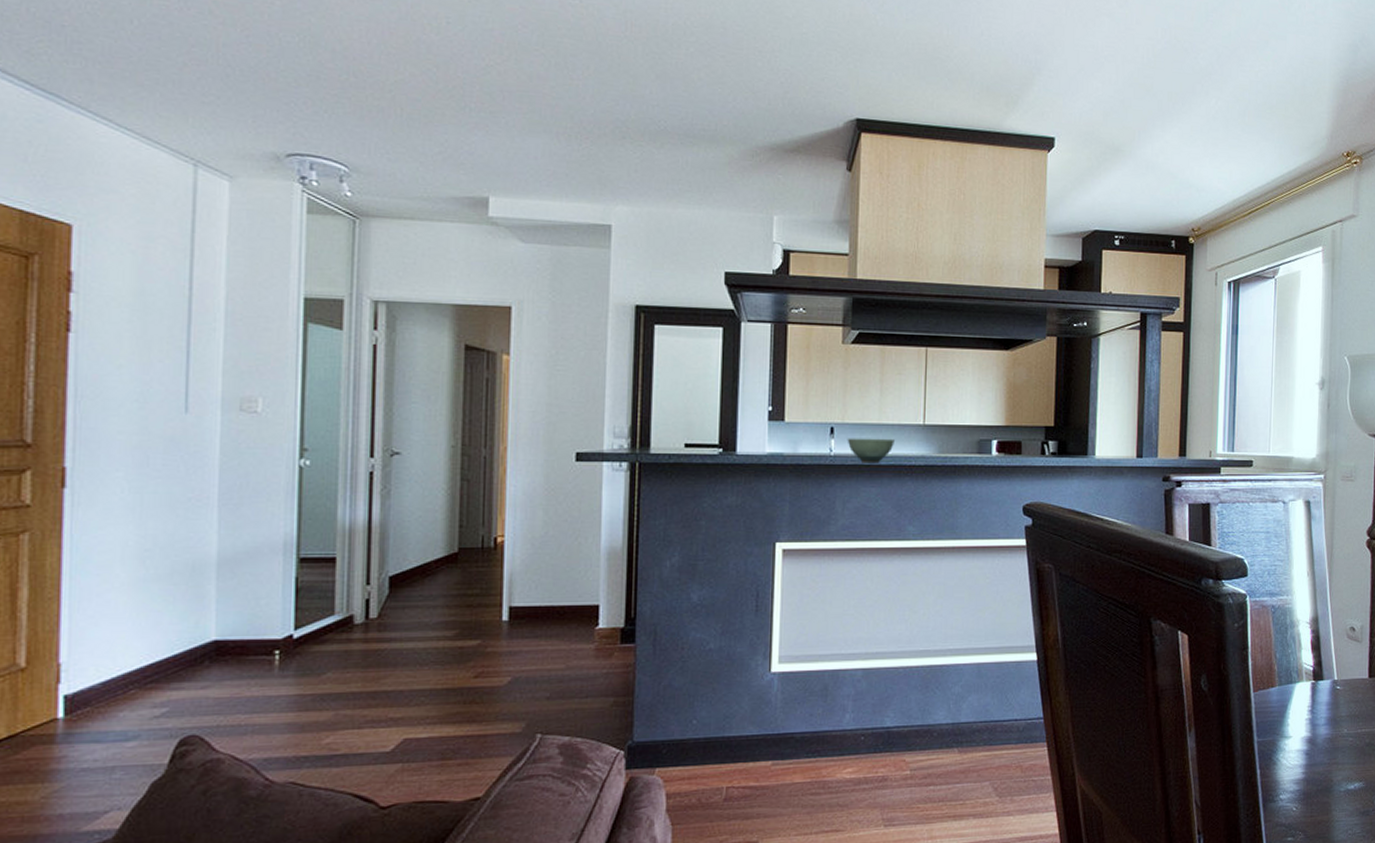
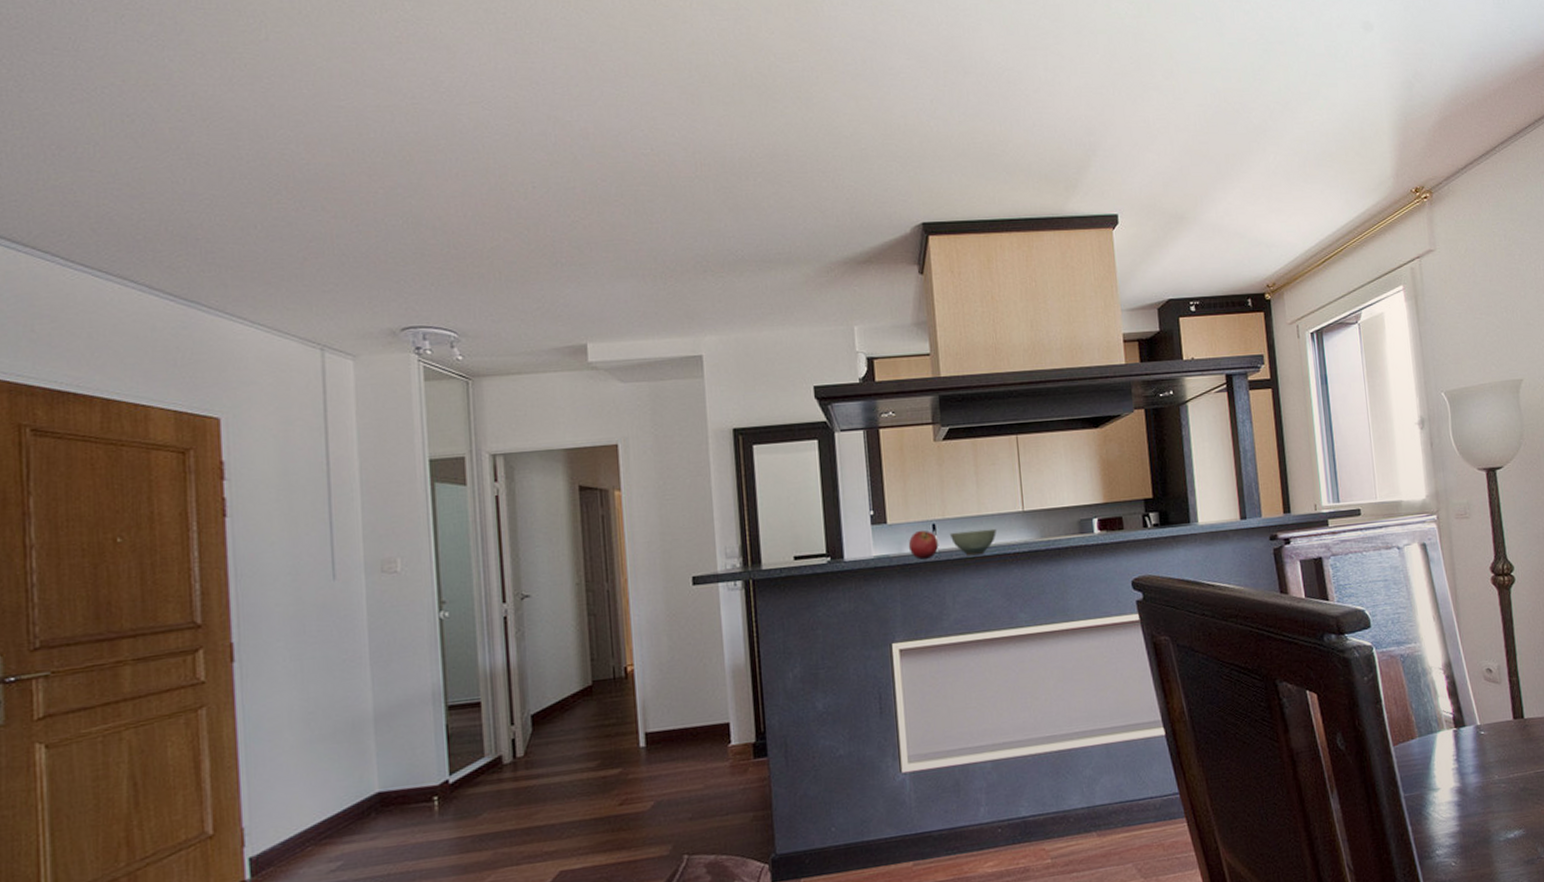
fruit: none [804,431,835,463] -> present [908,530,939,561]

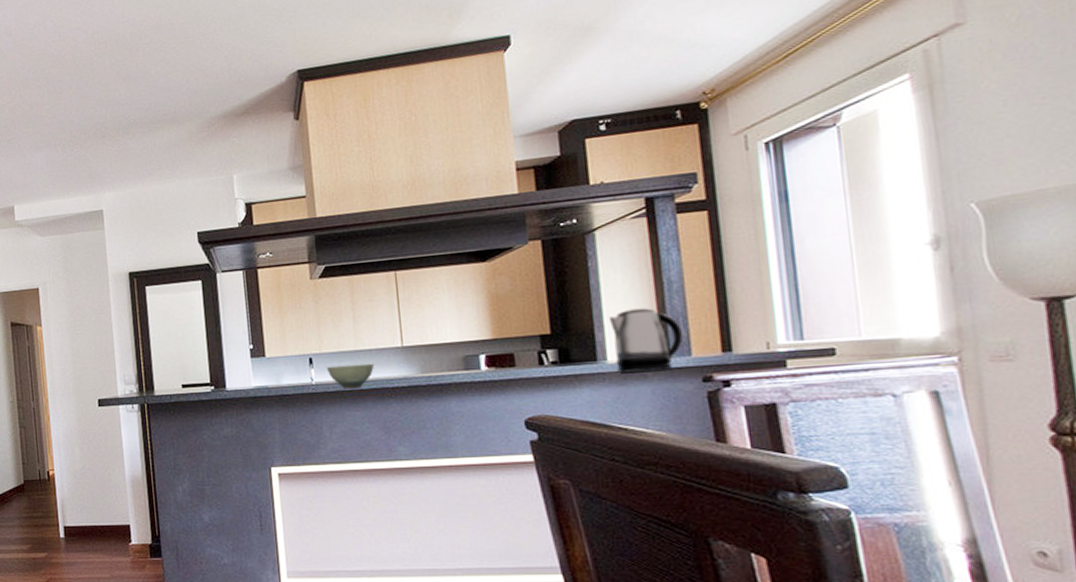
fruit: present [908,530,939,561] -> none [286,363,316,392]
kettle: none [1200,474,1255,533] -> present [610,308,683,373]

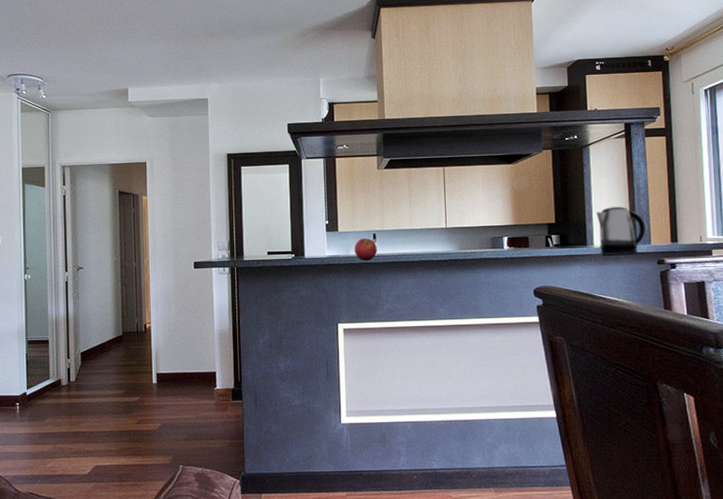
fruit: none [286,363,316,392] -> present [354,238,378,262]
bowl: present [326,363,375,389] -> none [386,240,425,260]

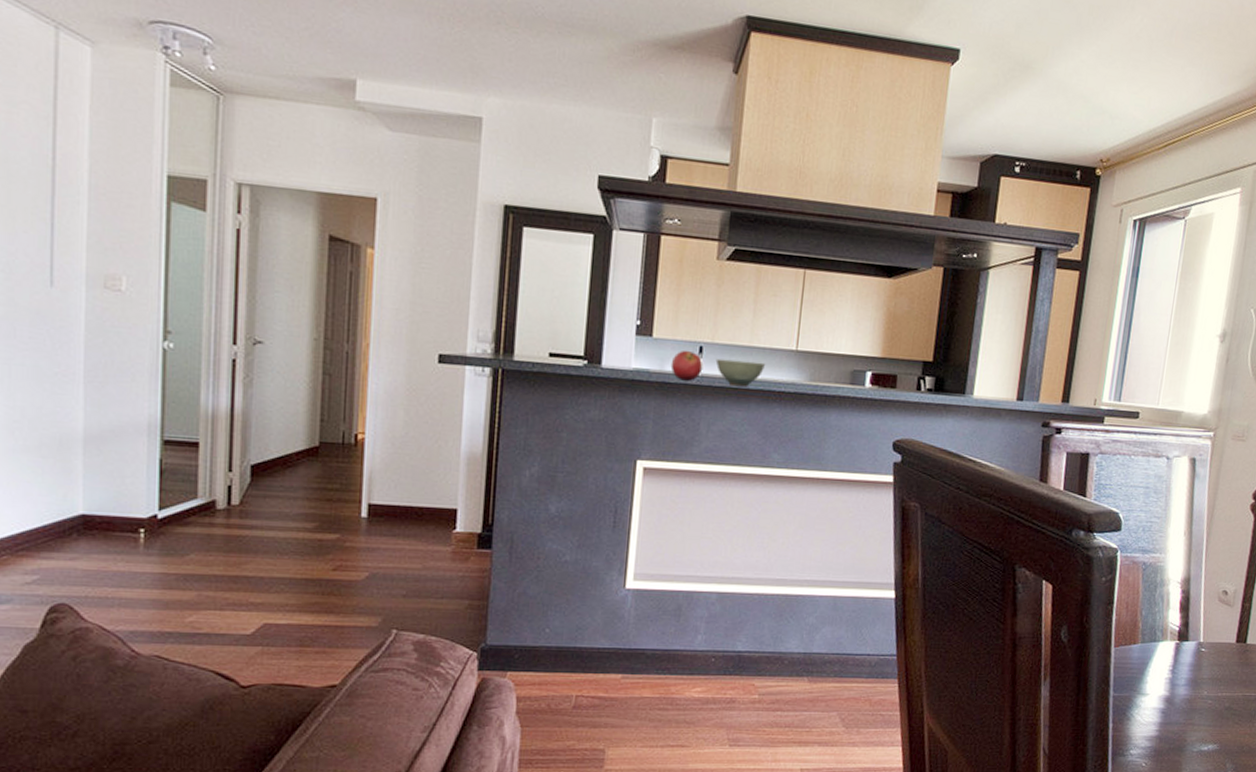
bowl: none [386,240,425,260] -> present [715,358,766,387]
kettle: present [597,206,646,255] -> none [979,350,1037,412]

